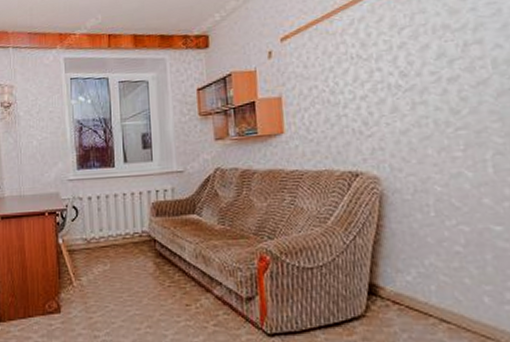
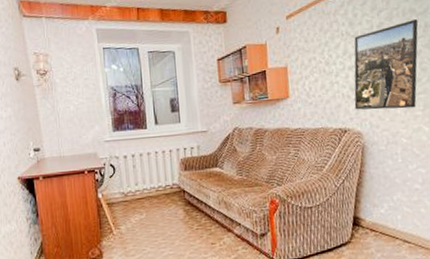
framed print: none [367,37,455,149] -> present [354,19,418,110]

